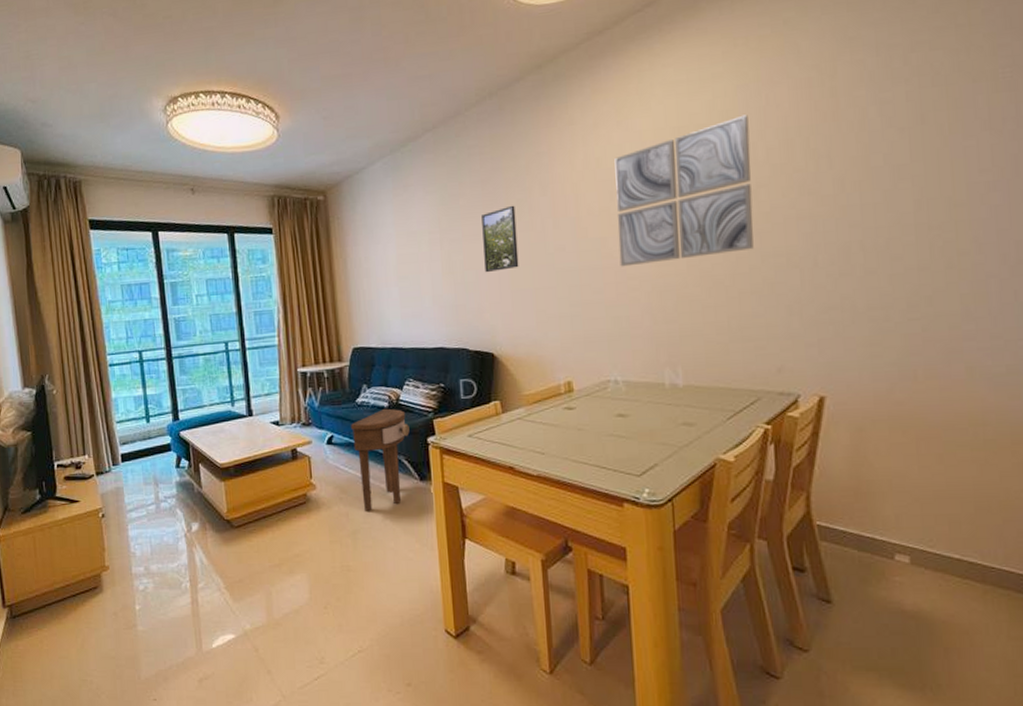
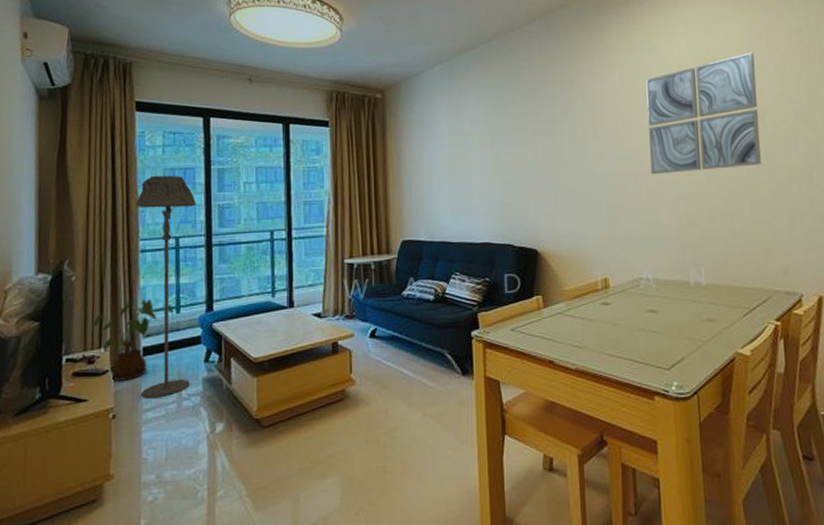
house plant: none [76,409,144,484] -> present [93,298,173,381]
floor lamp: none [100,291,165,500] -> present [135,175,197,399]
side table: present [351,408,410,511] -> none [396,301,454,407]
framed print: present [481,205,519,273] -> none [529,114,562,174]

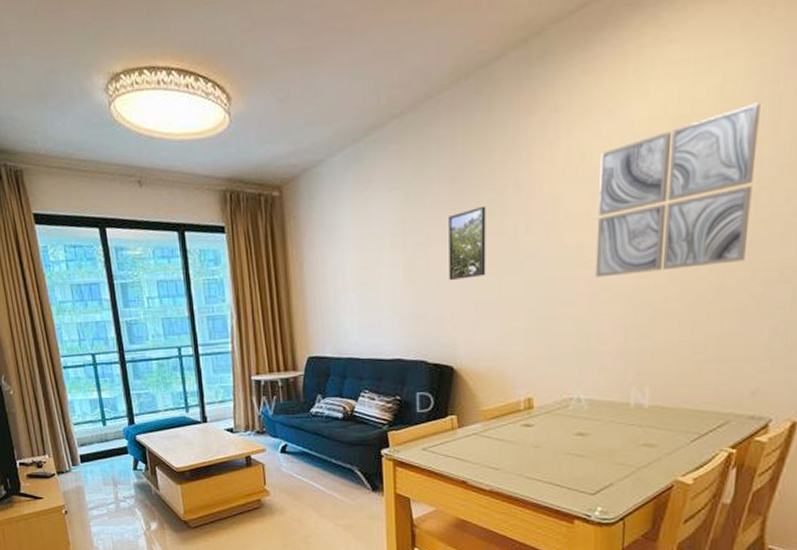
house plant: present [93,298,173,381] -> none [35,411,101,483]
floor lamp: present [135,175,197,399] -> none [51,291,124,499]
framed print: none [529,114,562,174] -> present [449,206,486,281]

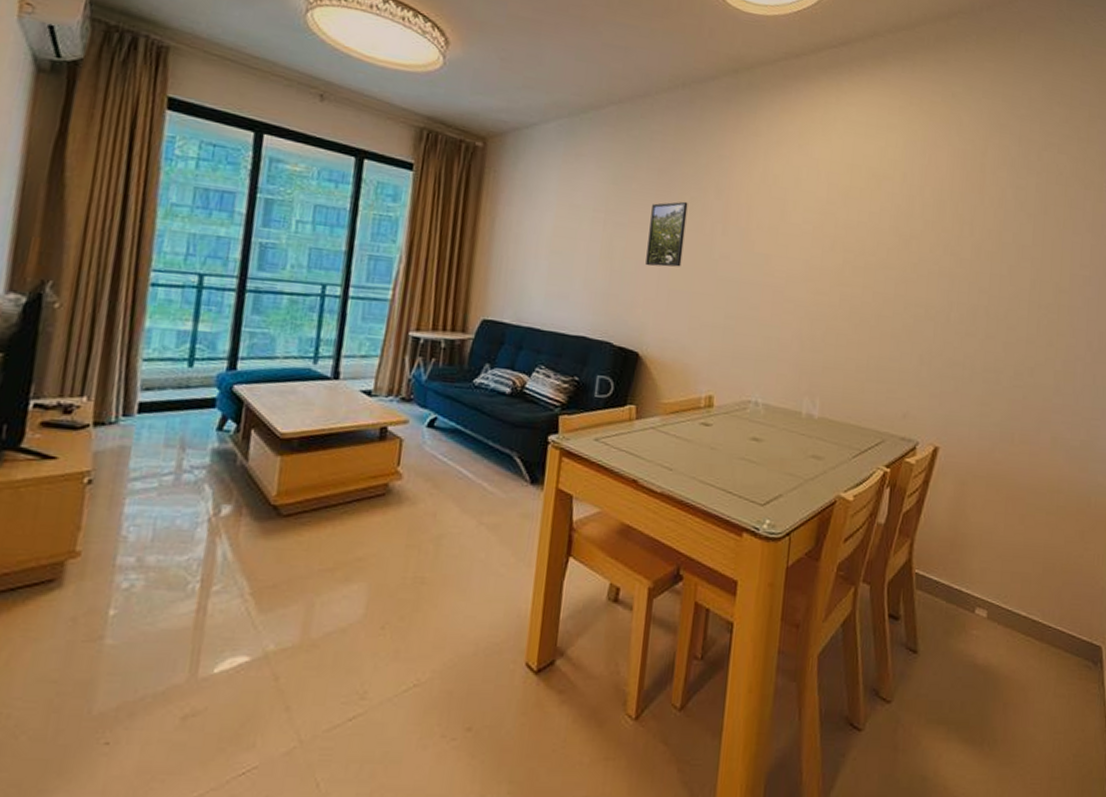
wall art: present [595,102,760,278] -> none [779,168,912,296]

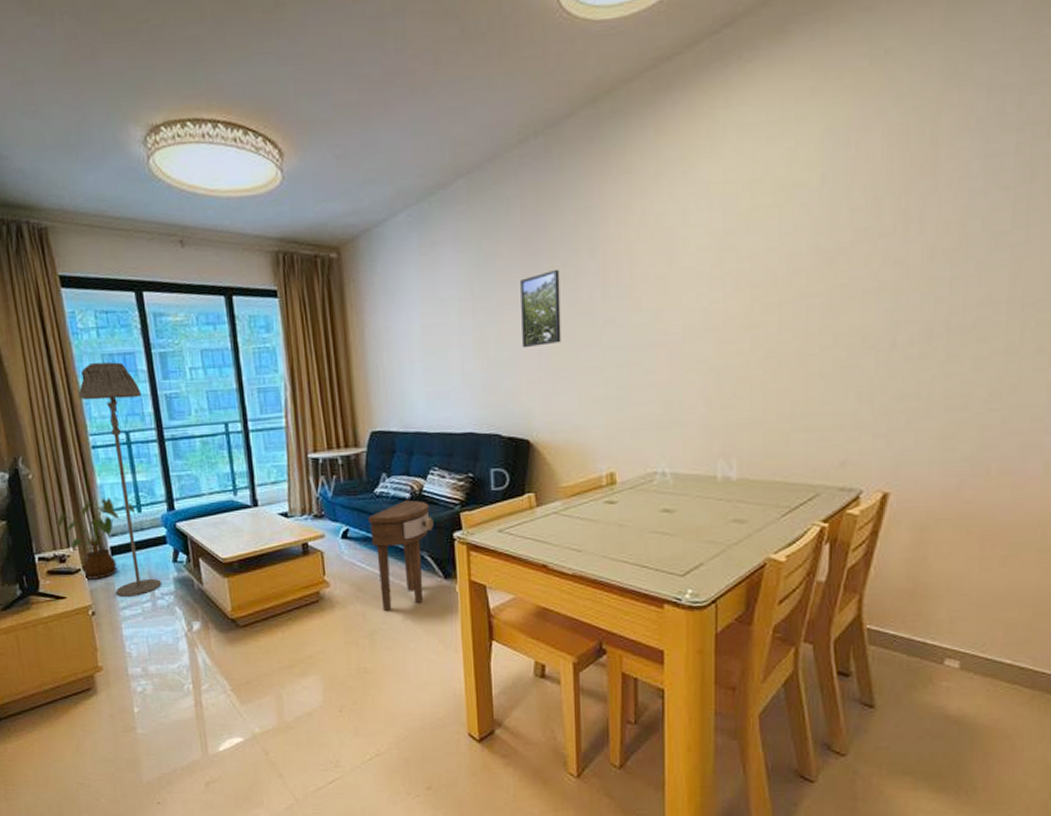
house plant: none [75,343,185,440] -> present [57,496,135,580]
floor lamp: none [129,193,232,466] -> present [78,362,162,597]
side table: none [457,394,530,513] -> present [368,499,434,611]

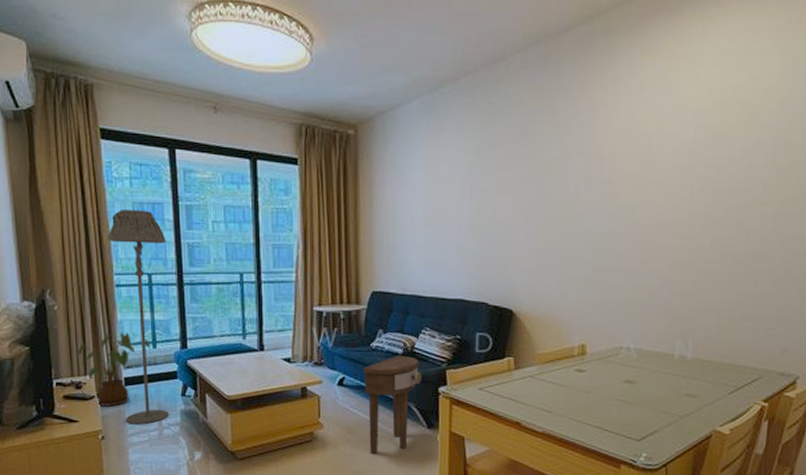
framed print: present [520,269,561,348] -> none [513,161,550,229]

